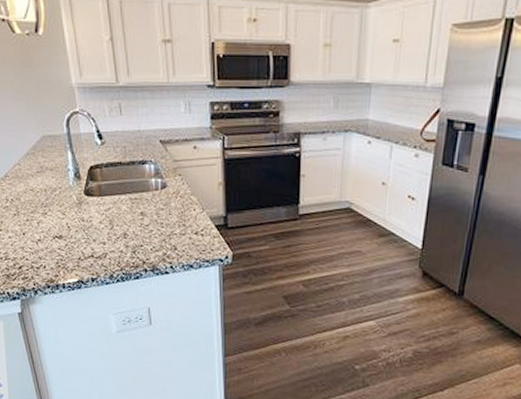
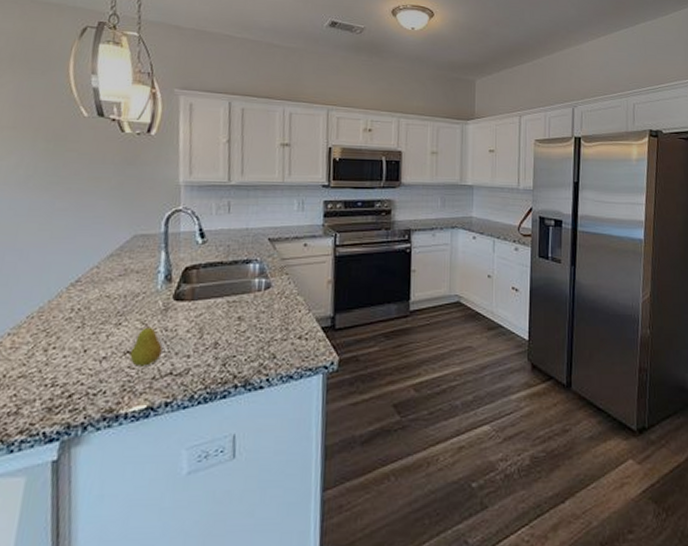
fruit: none [58,214,83,249] -> present [129,323,163,366]

